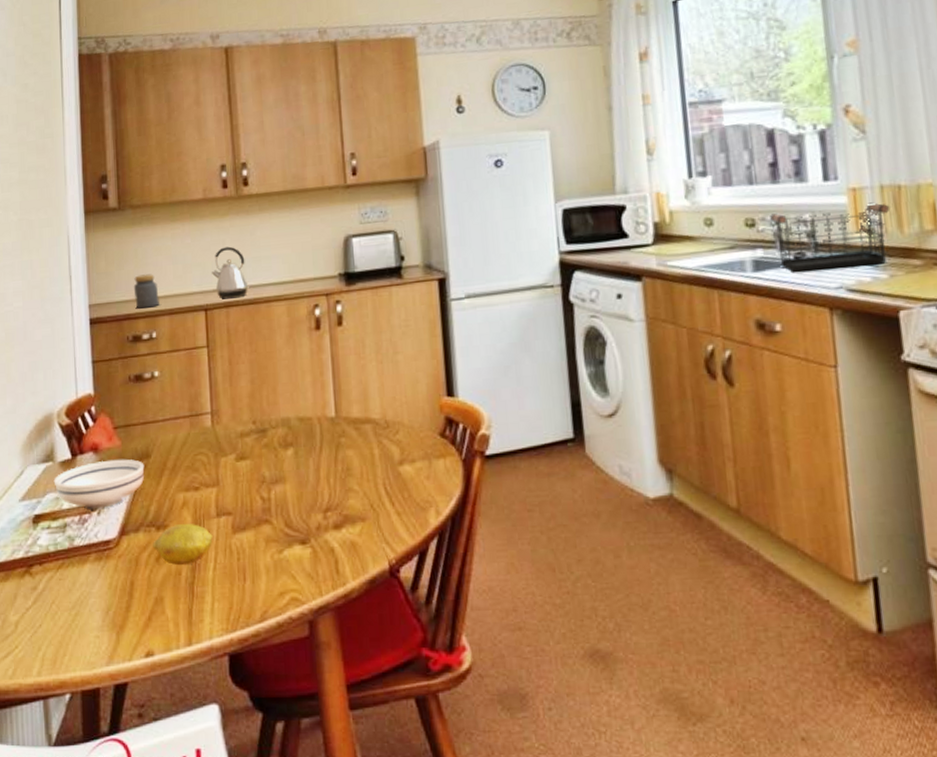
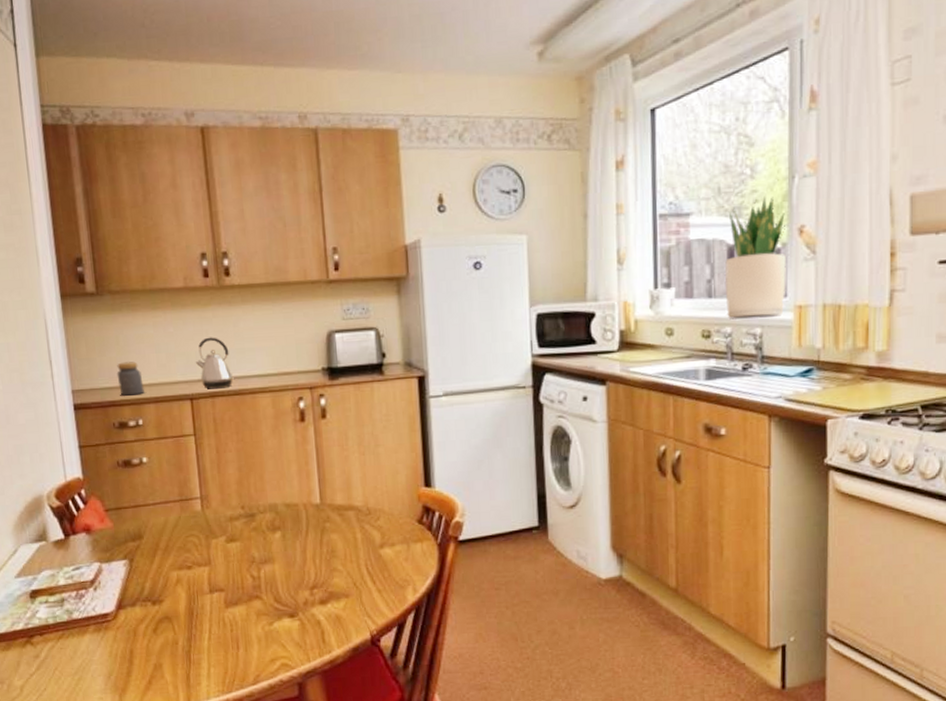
bowl: present [53,459,145,509] -> none [48,539,138,585]
fruit: present [153,523,213,566] -> none [149,598,207,636]
planter: none [763,78,836,206] -> present [725,196,786,320]
dish rack: present [770,202,889,272] -> none [724,320,828,382]

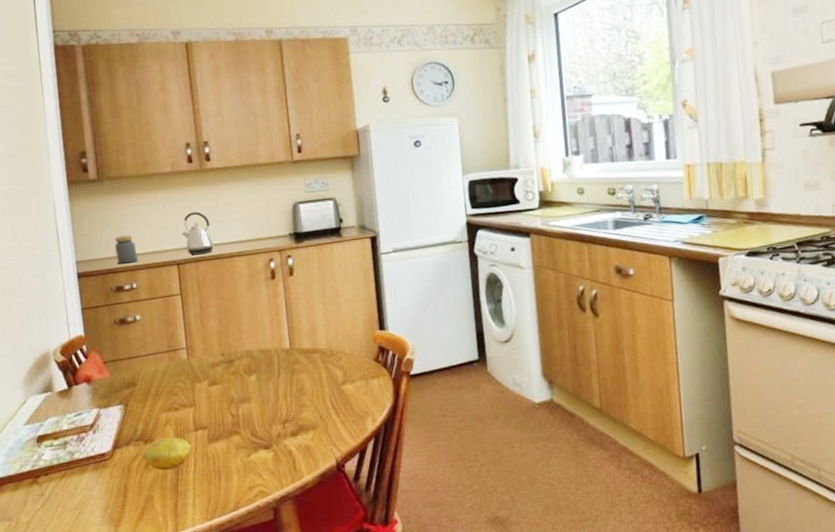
fruit: none [149,598,207,636] -> present [142,436,192,471]
planter: present [725,196,786,320] -> none [623,78,675,179]

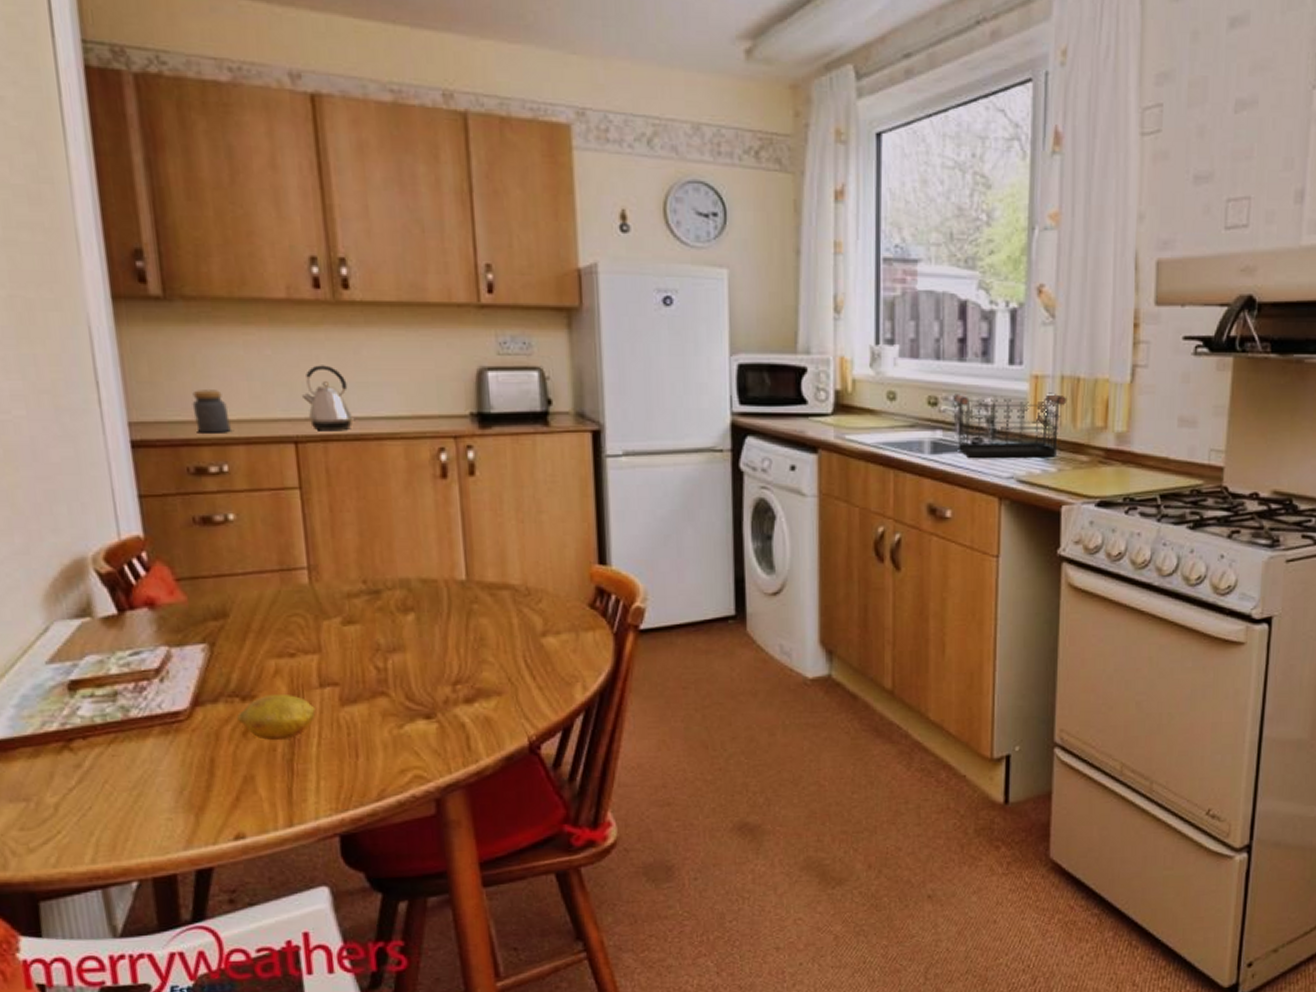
dish rack: none [626,176,713,229] -> present [953,392,1066,458]

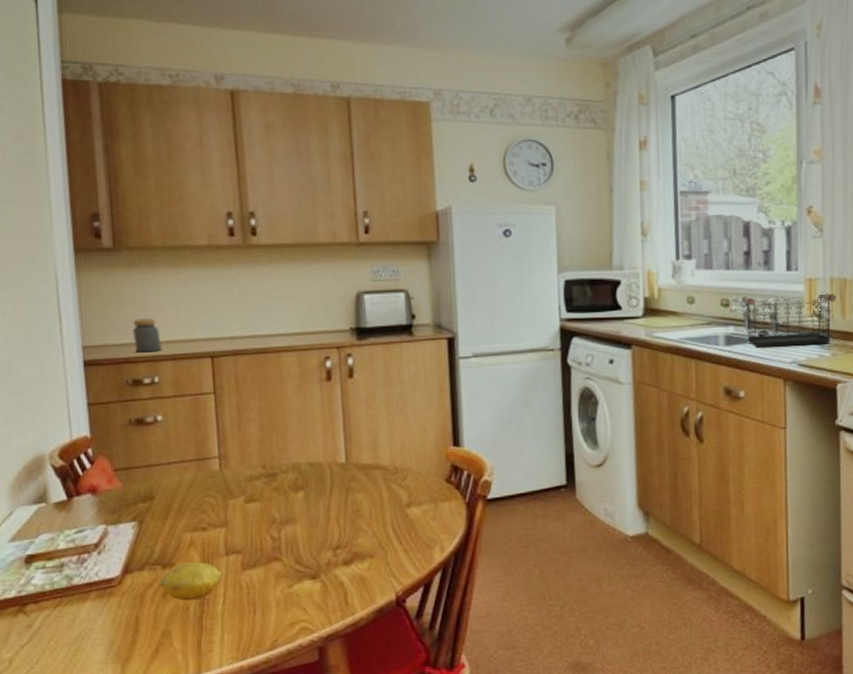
kettle: present [302,365,355,431] -> none [218,295,259,347]

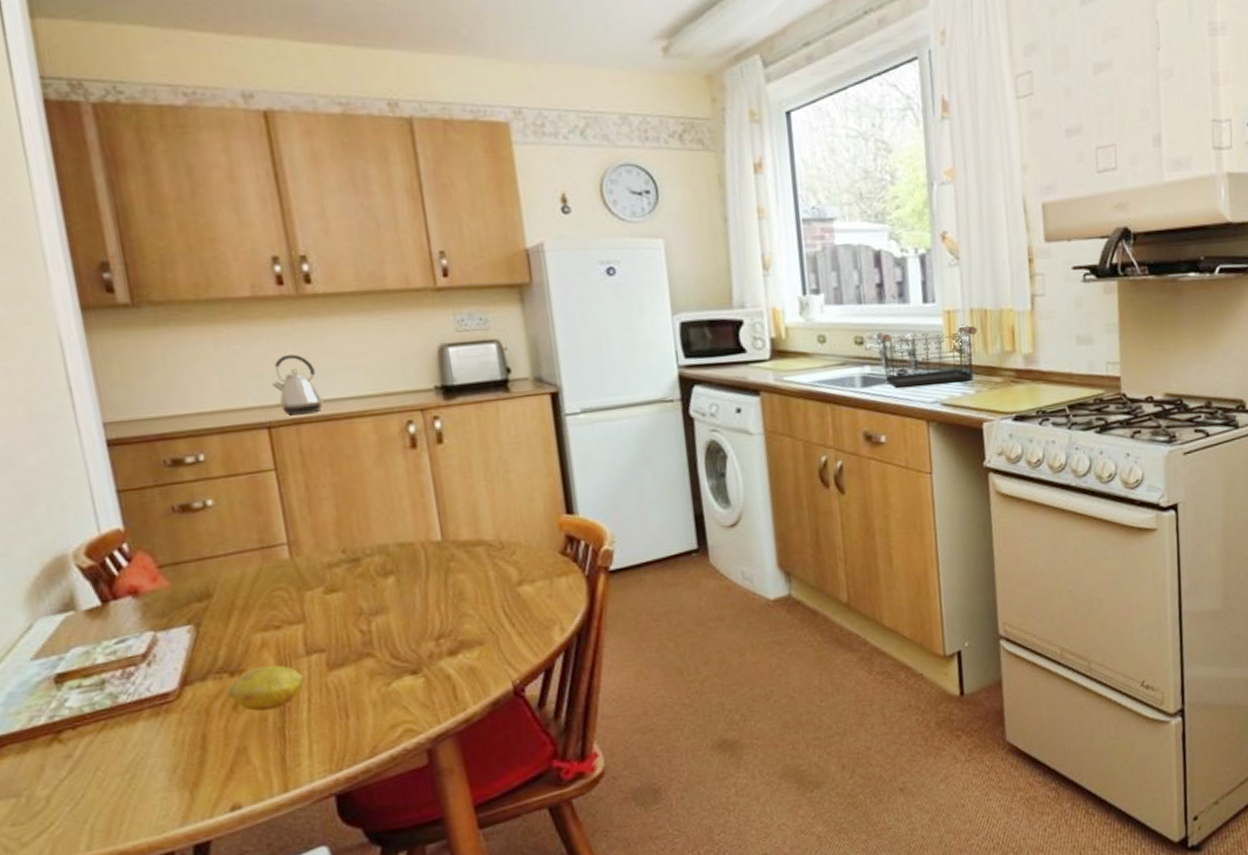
jar: present [132,318,162,354] -> none [165,385,205,429]
kettle: none [218,295,259,347] -> present [273,354,325,416]

